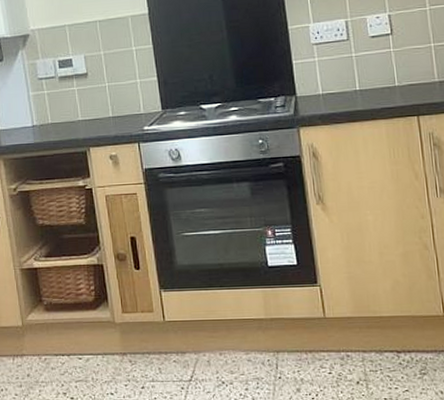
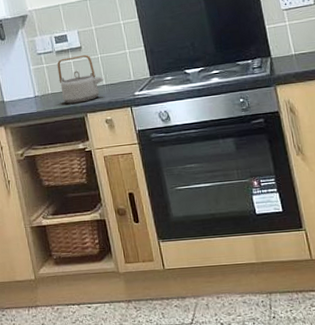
teapot: none [59,82,111,136] -> present [57,54,104,104]

